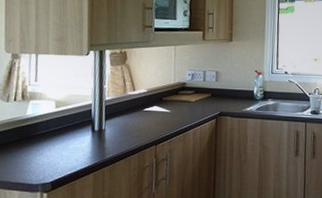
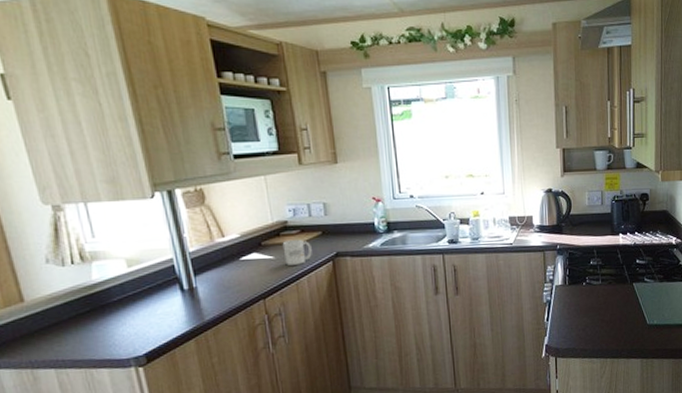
mug: none [178,98,201,119] -> present [282,239,312,265]

